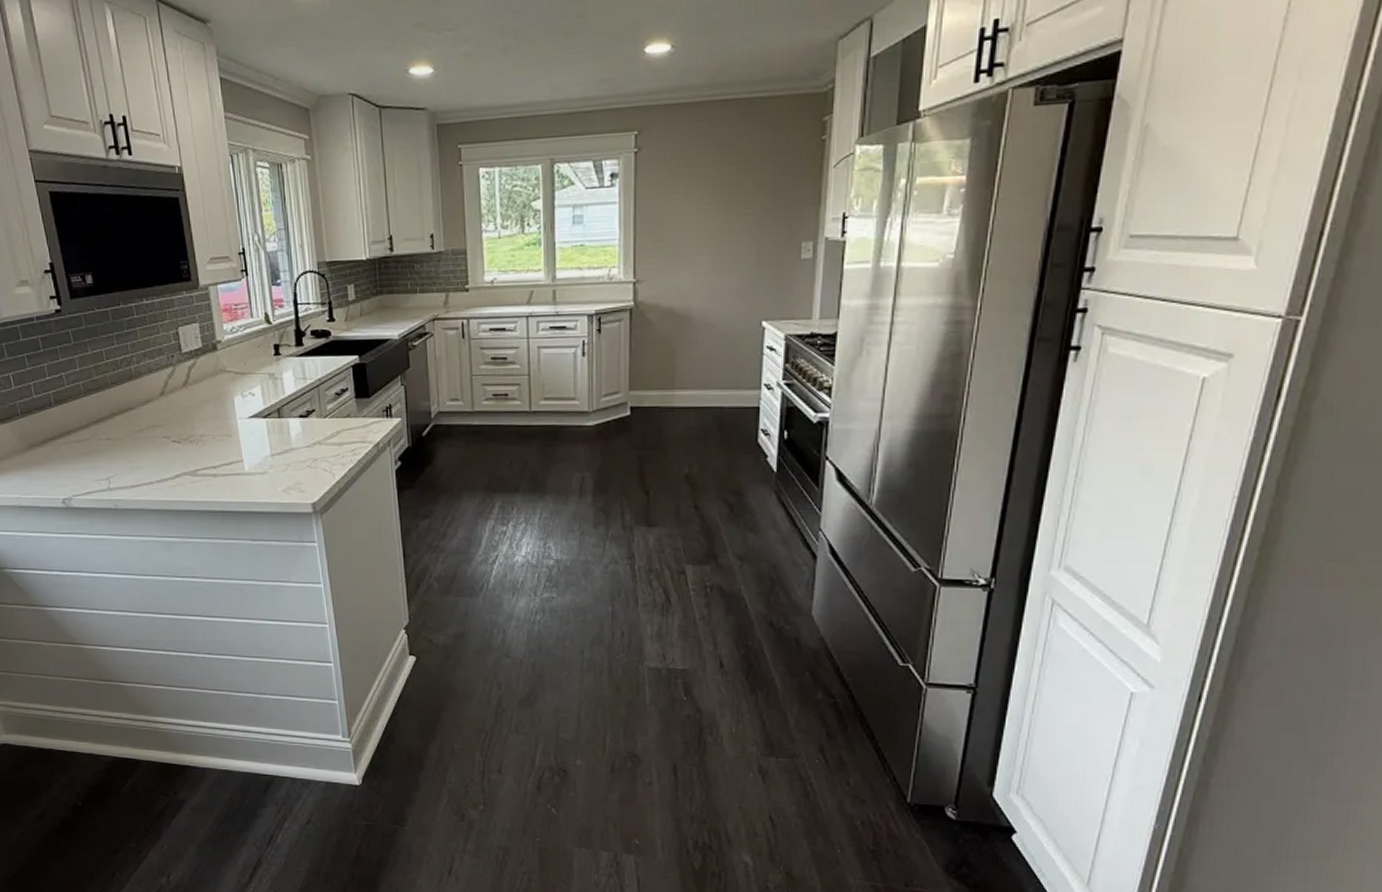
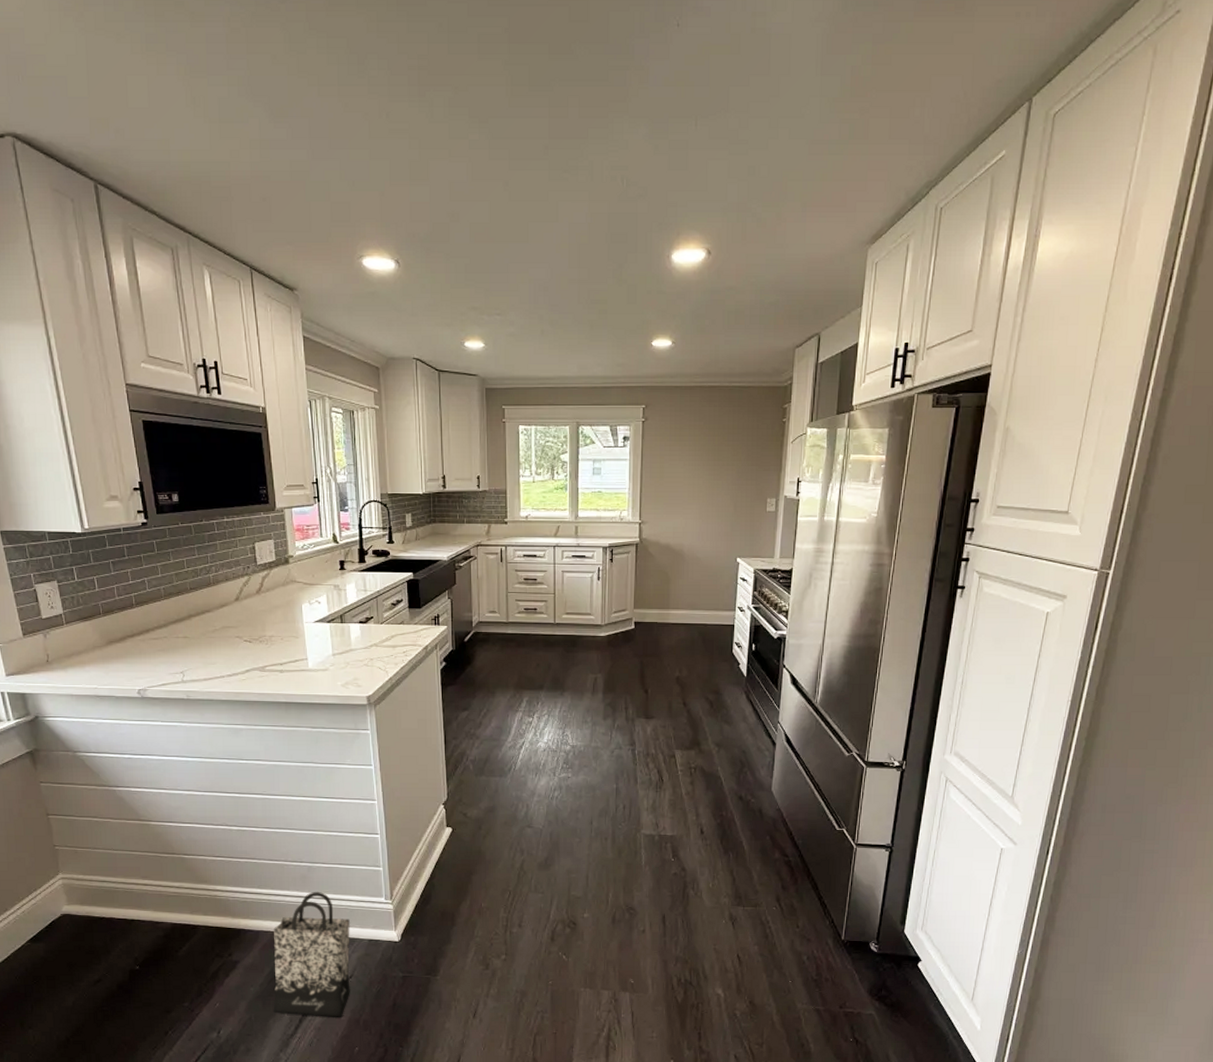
shopping bag: none [221,726,308,867] -> present [273,891,350,1017]

